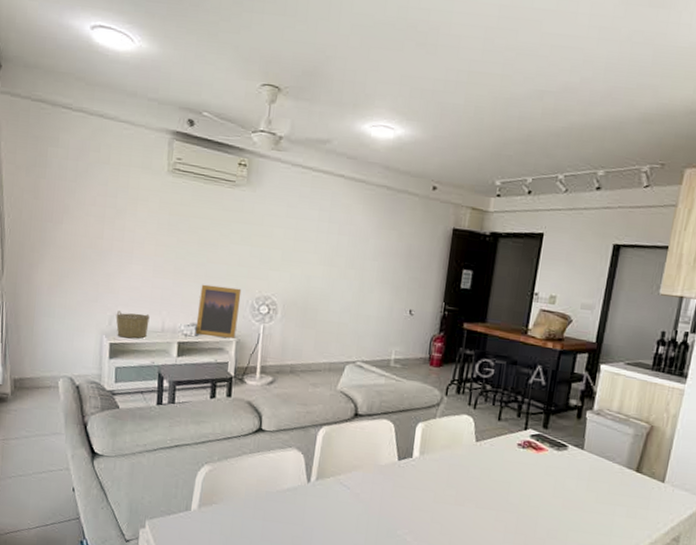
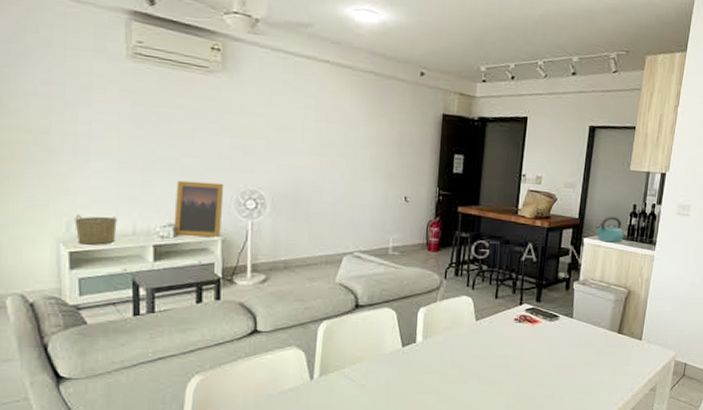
kettle: none [615,343,650,373] -> present [596,216,625,243]

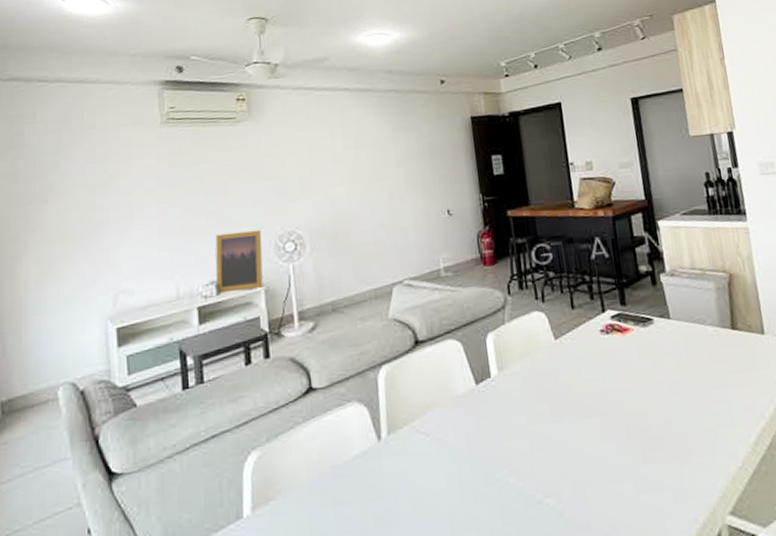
basket: present [74,215,117,245] -> none [121,283,161,318]
kettle: present [596,216,625,243] -> none [668,190,706,222]

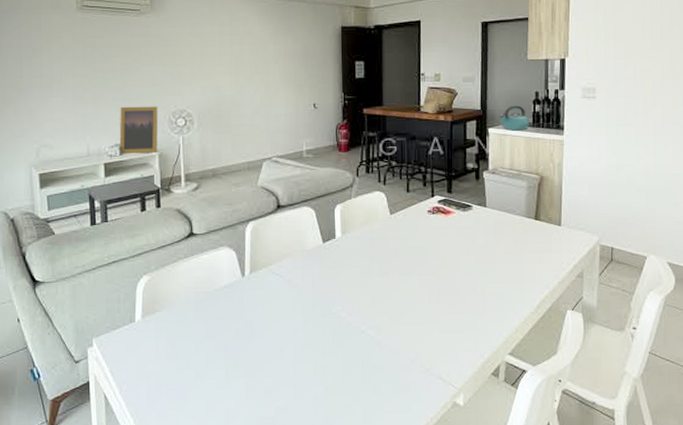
kettle: none [668,190,706,222] -> present [499,105,530,131]

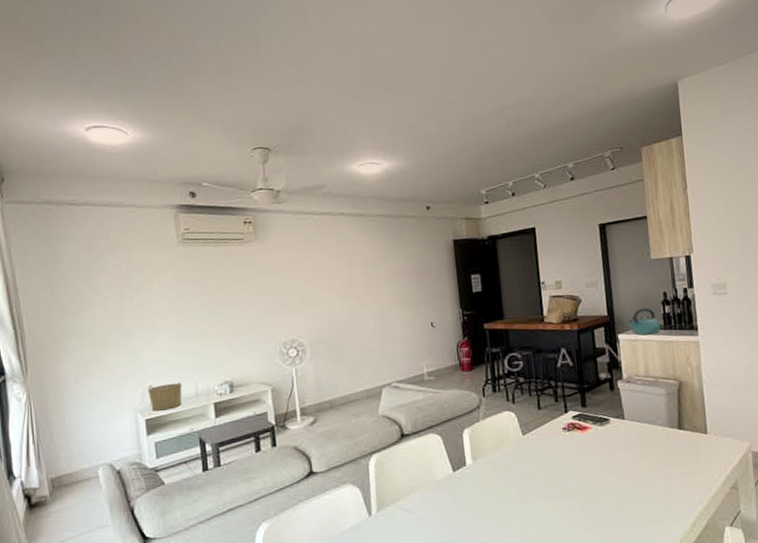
basket: none [42,142,75,167] -> present [148,382,182,411]
picture frame: present [119,106,158,153] -> none [228,337,270,391]

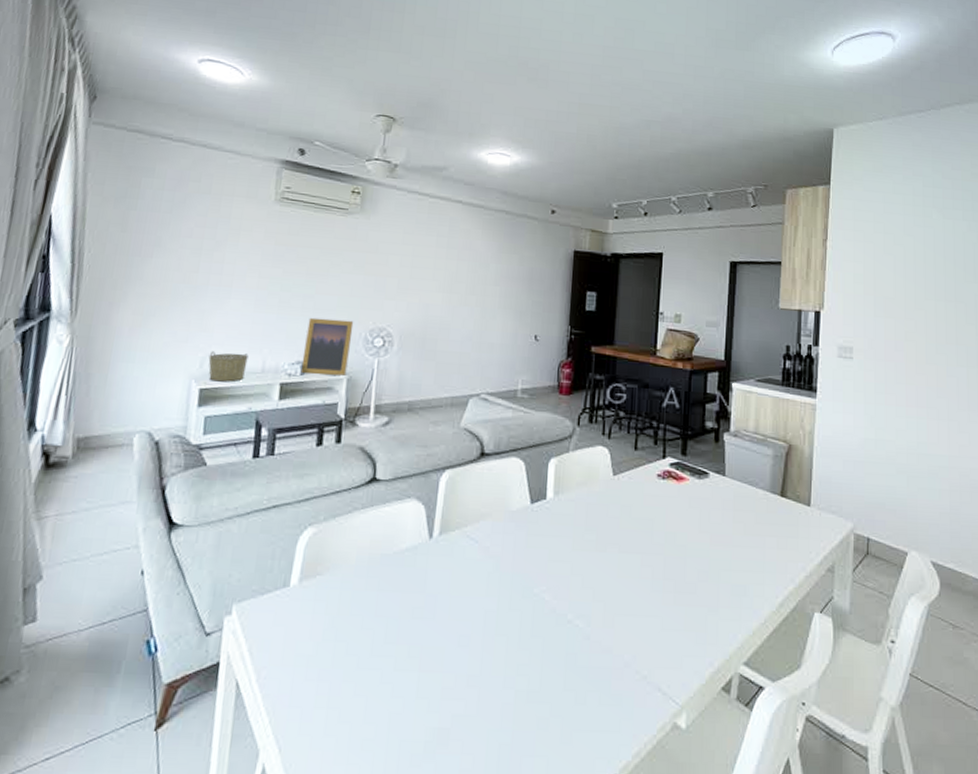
picture frame: none [228,337,270,391] -> present [300,317,354,376]
kettle: present [628,308,662,336] -> none [745,359,779,389]

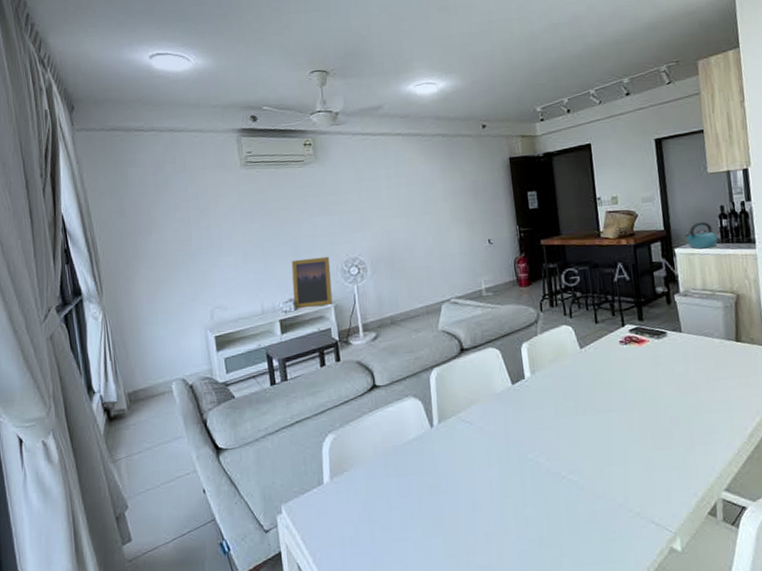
basket: present [208,351,248,382] -> none [216,300,249,329]
kettle: none [745,359,779,389] -> present [684,222,719,249]

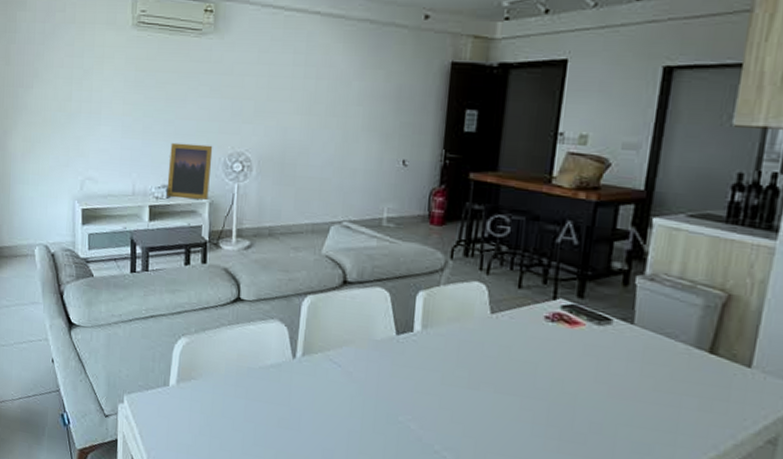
kettle: present [684,222,719,249] -> none [672,189,723,227]

